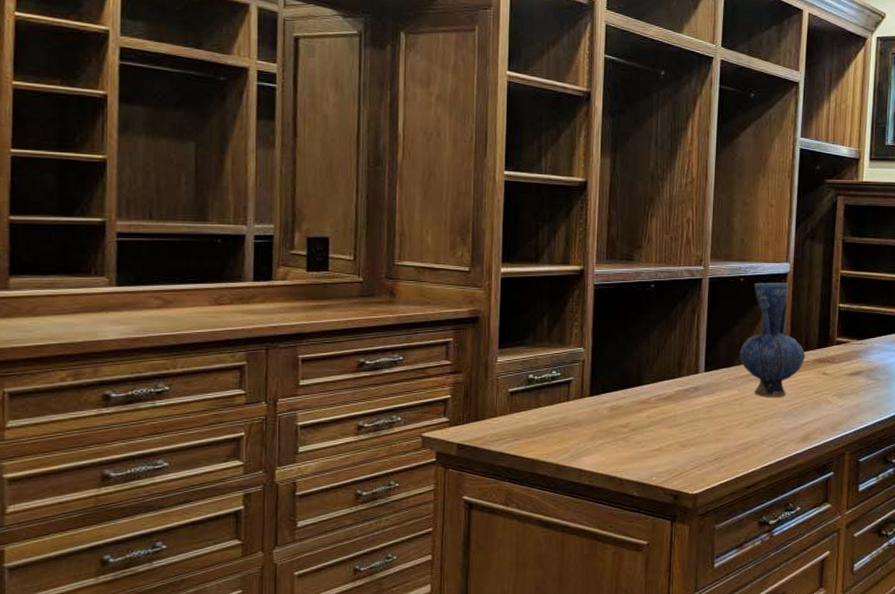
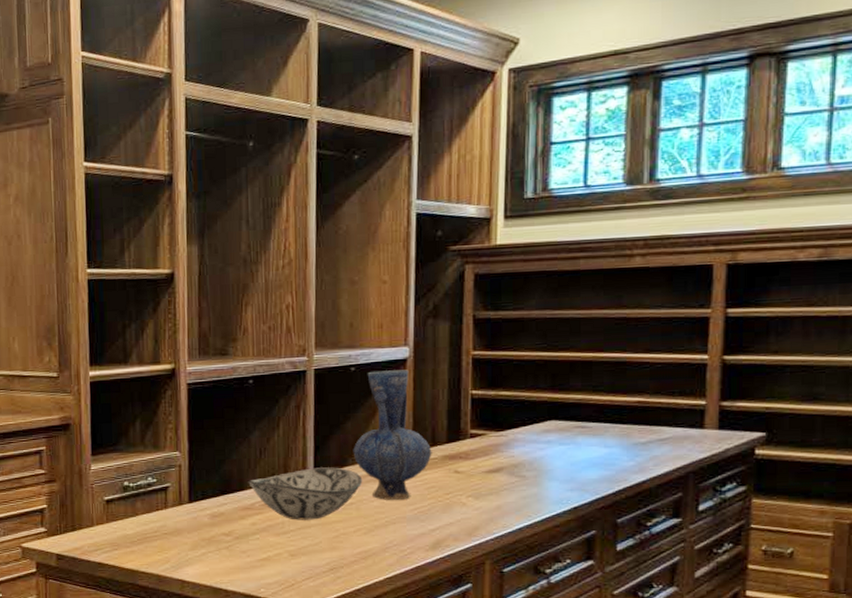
decorative bowl: none [646,366,747,414] -> present [248,467,363,520]

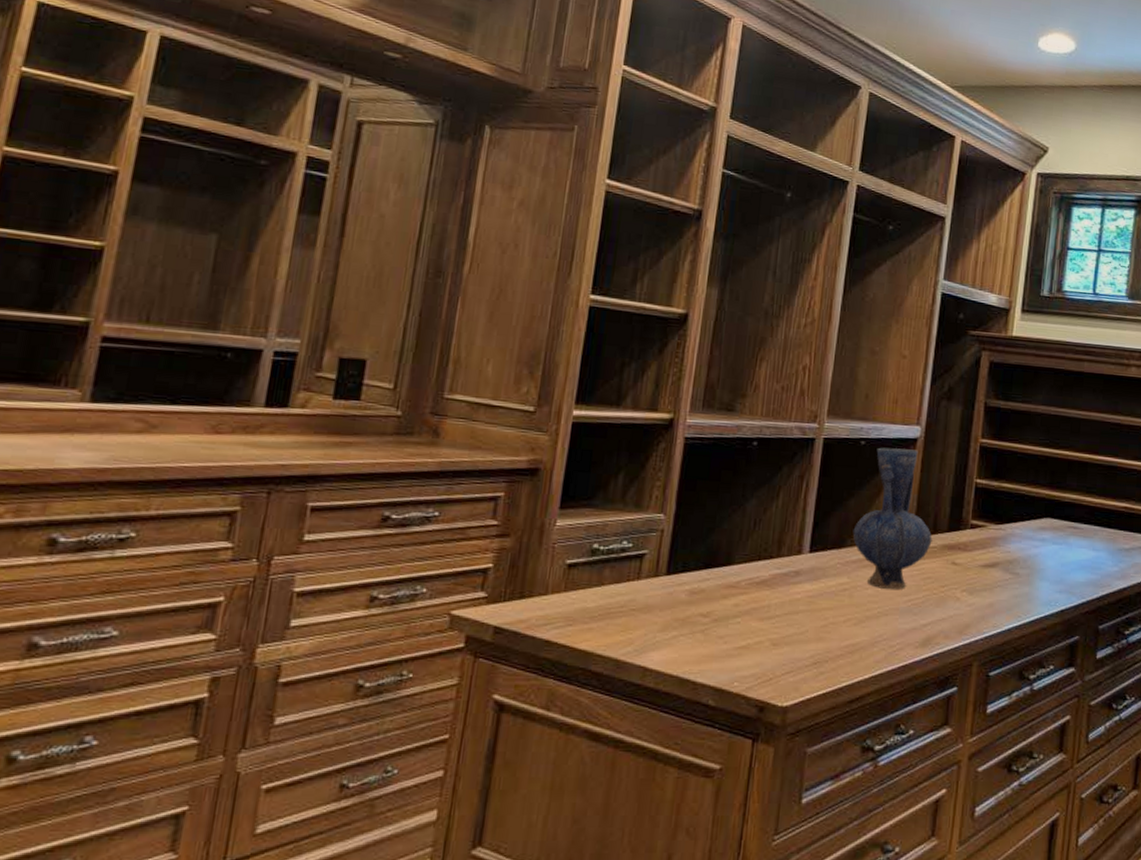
decorative bowl: present [248,467,363,520] -> none [737,546,860,605]

